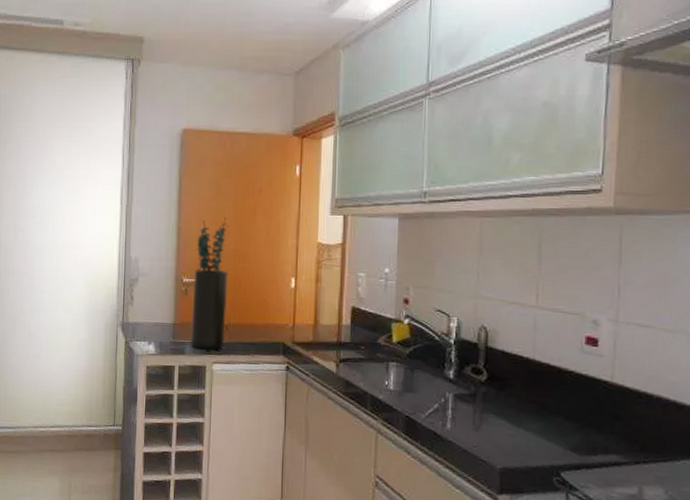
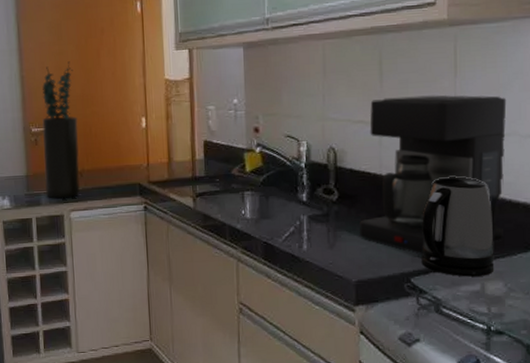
coffee maker: none [508,281,675,447] -> present [360,95,507,253]
kettle: none [573,369,656,480] -> present [421,176,495,277]

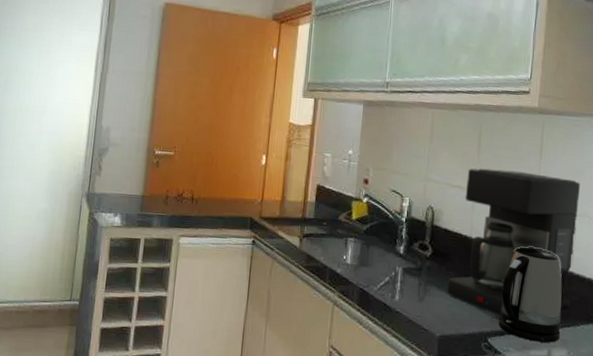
vase: present [42,61,81,200] -> none [159,92,205,224]

